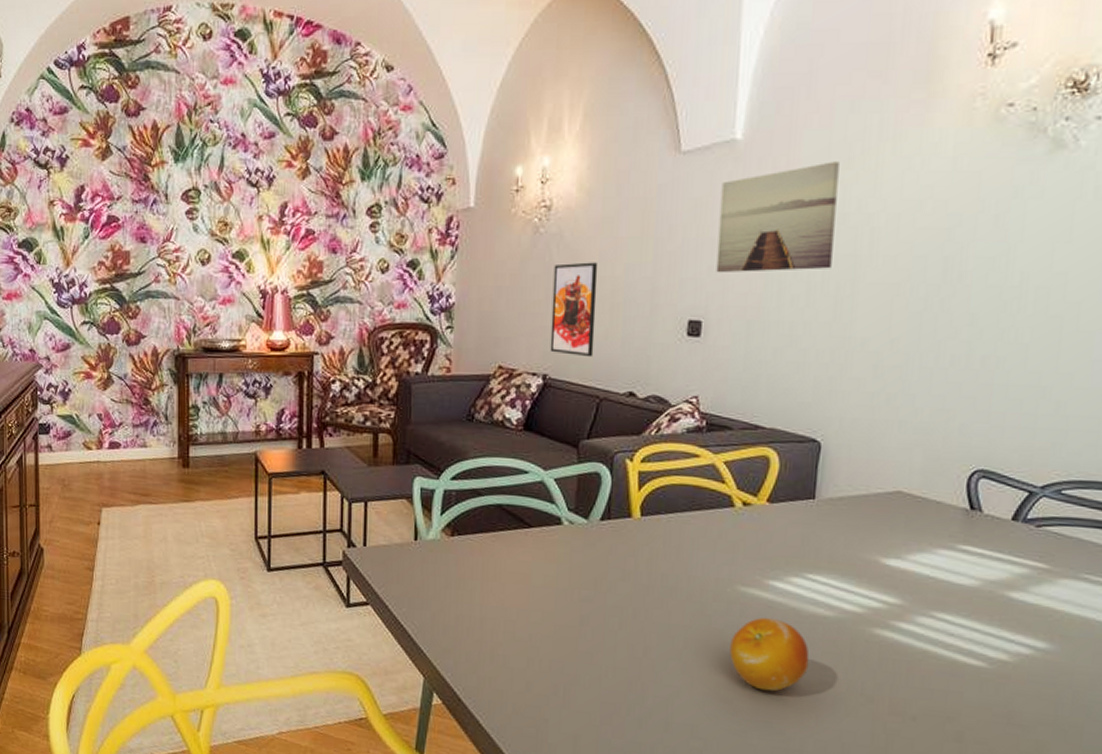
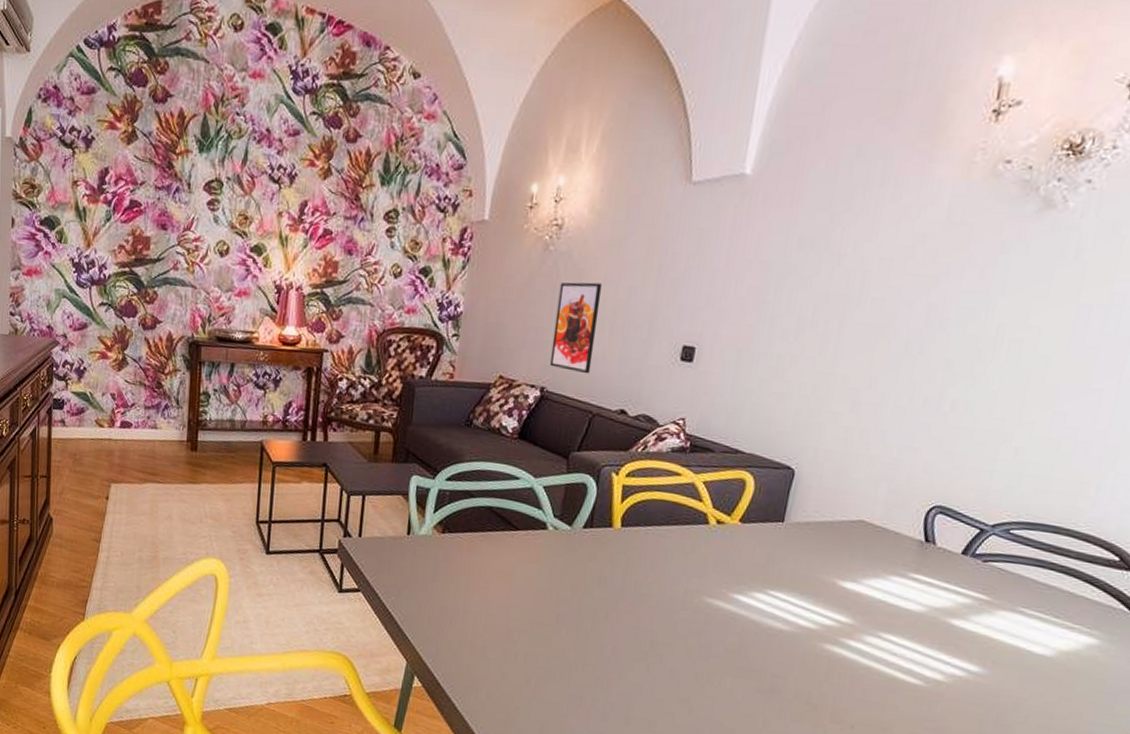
wall art: present [716,162,840,273] -> none [713,203,841,307]
fruit: present [730,617,810,692] -> none [691,627,764,695]

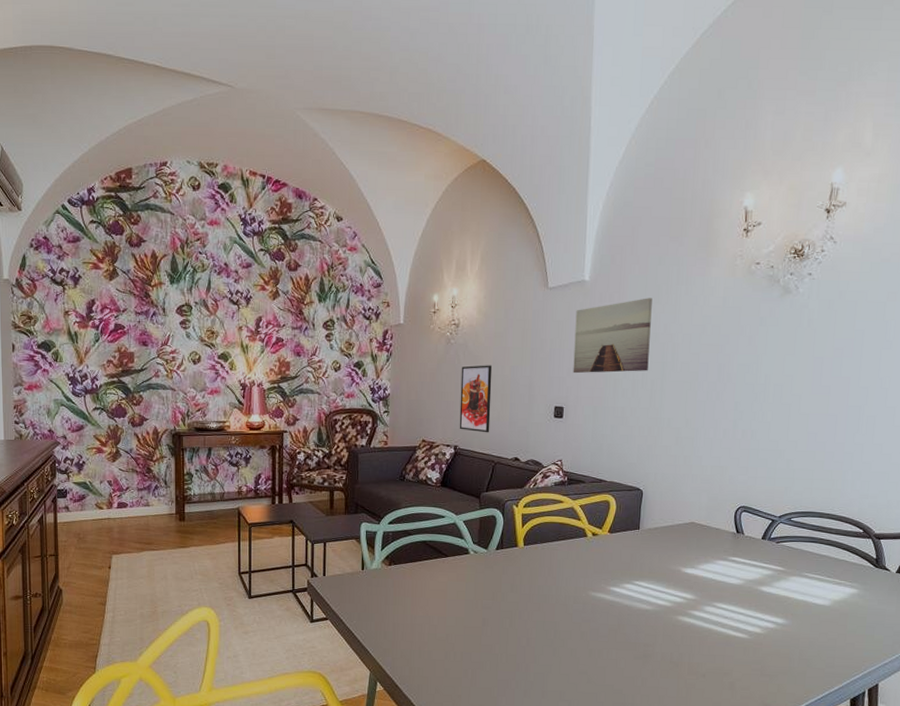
wall art: none [713,203,841,307] -> present [573,298,652,374]

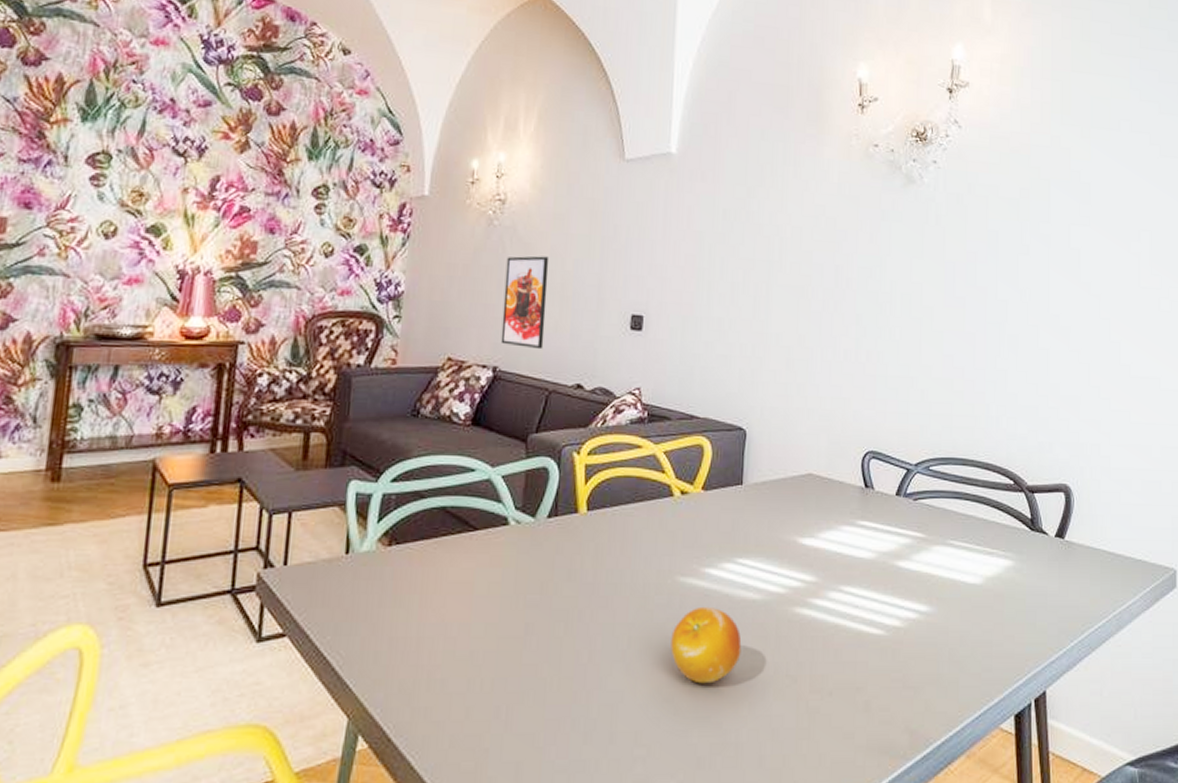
wall art: present [573,298,652,374] -> none [655,179,754,272]
fruit: none [585,612,637,664] -> present [671,606,742,684]

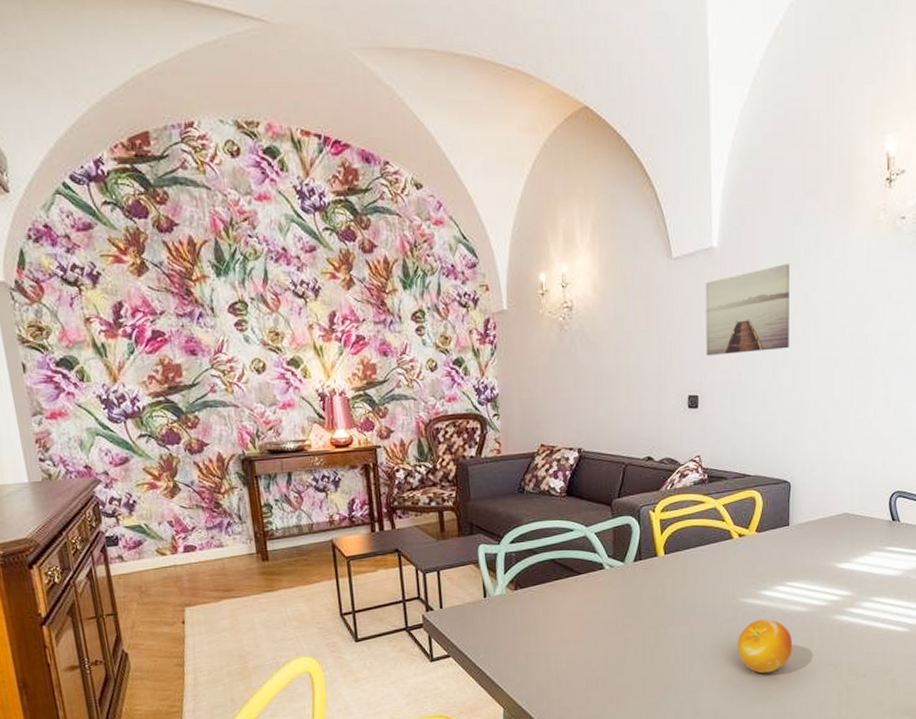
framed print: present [500,255,550,350] -> none [579,352,617,432]
wall art: none [655,179,754,272] -> present [705,264,790,356]

